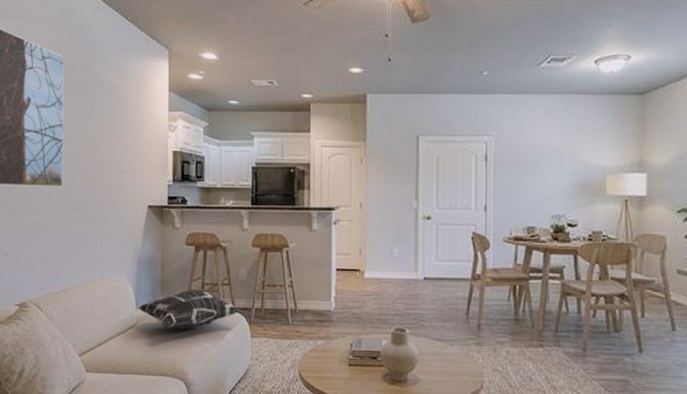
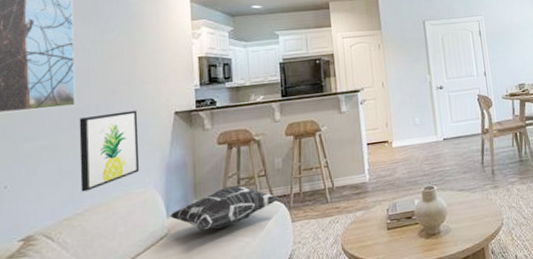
wall art: none [65,198,115,271] -> present [79,110,140,192]

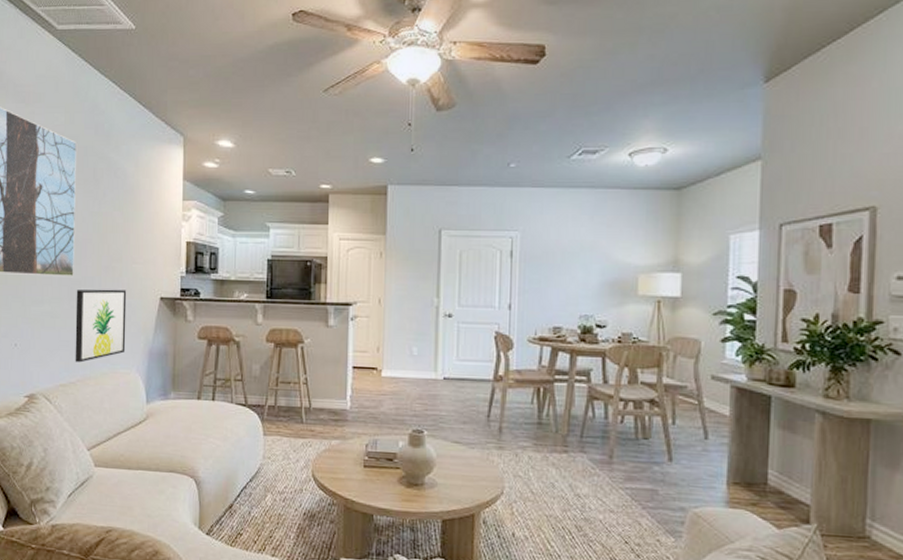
decorative pillow: present [170,186,280,231] -> none [149,385,254,425]

